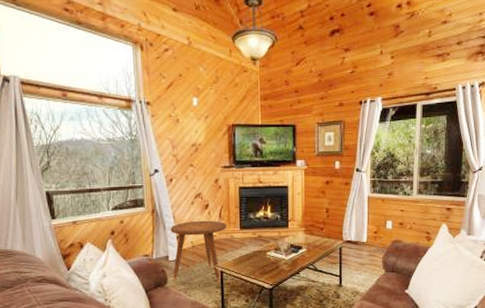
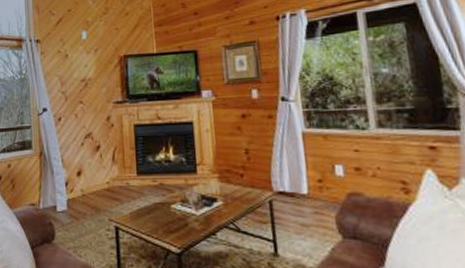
side table: present [170,220,227,285] -> none [58,164,122,244]

